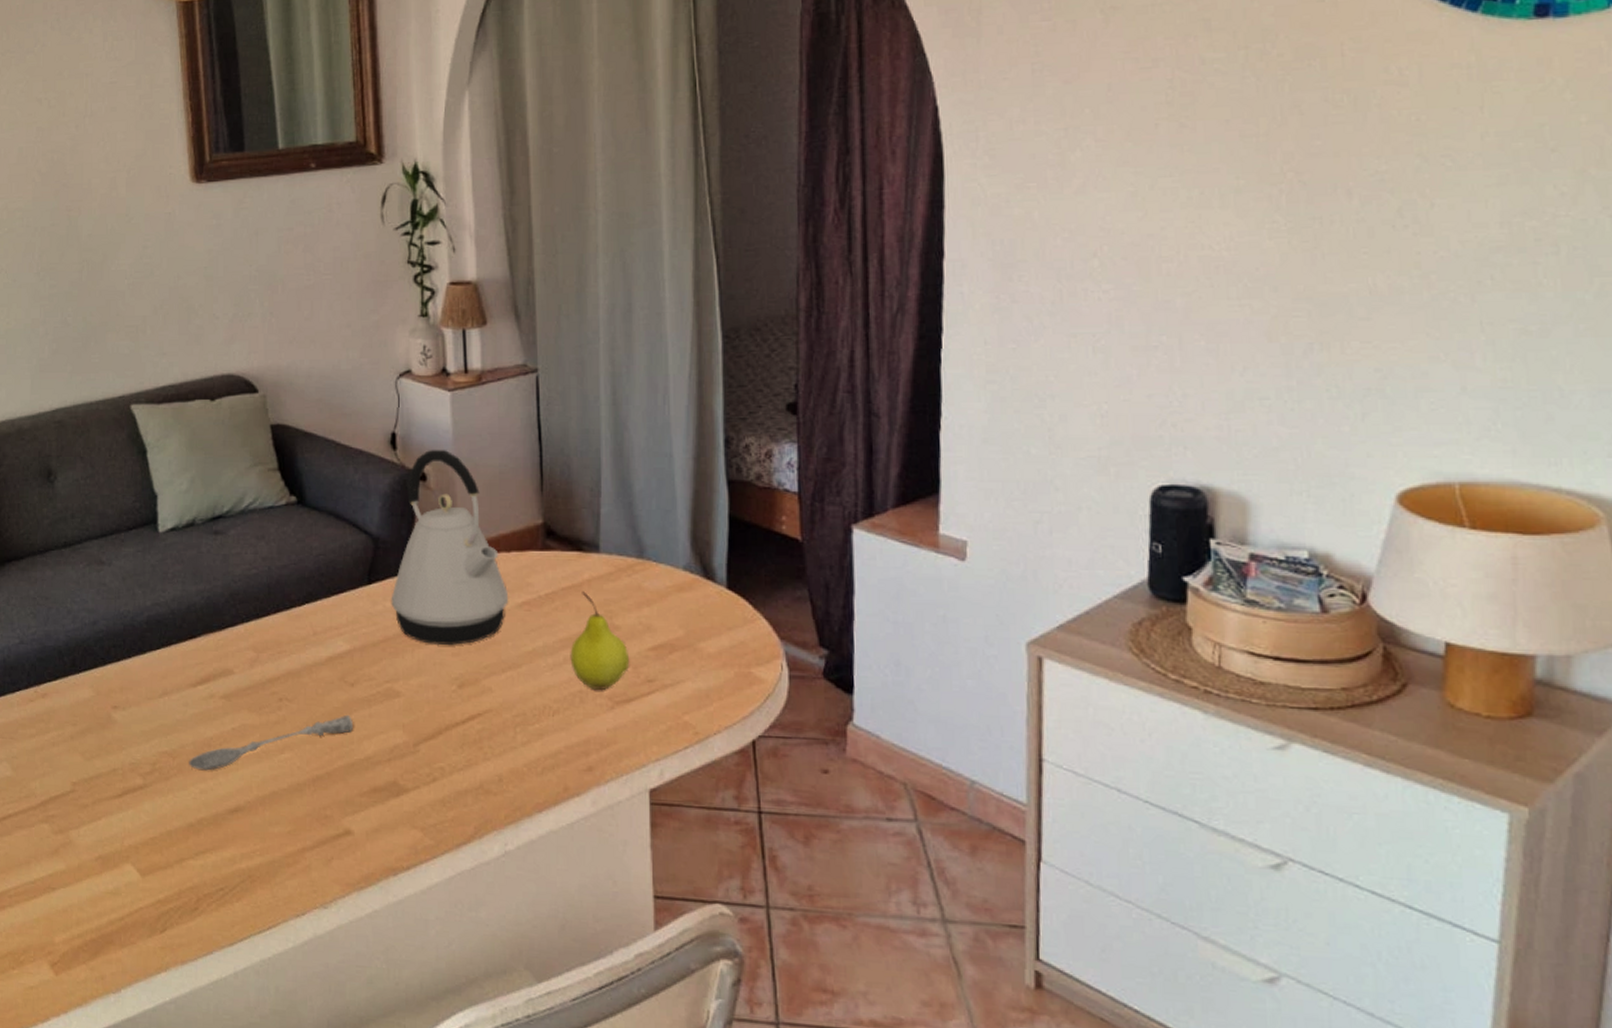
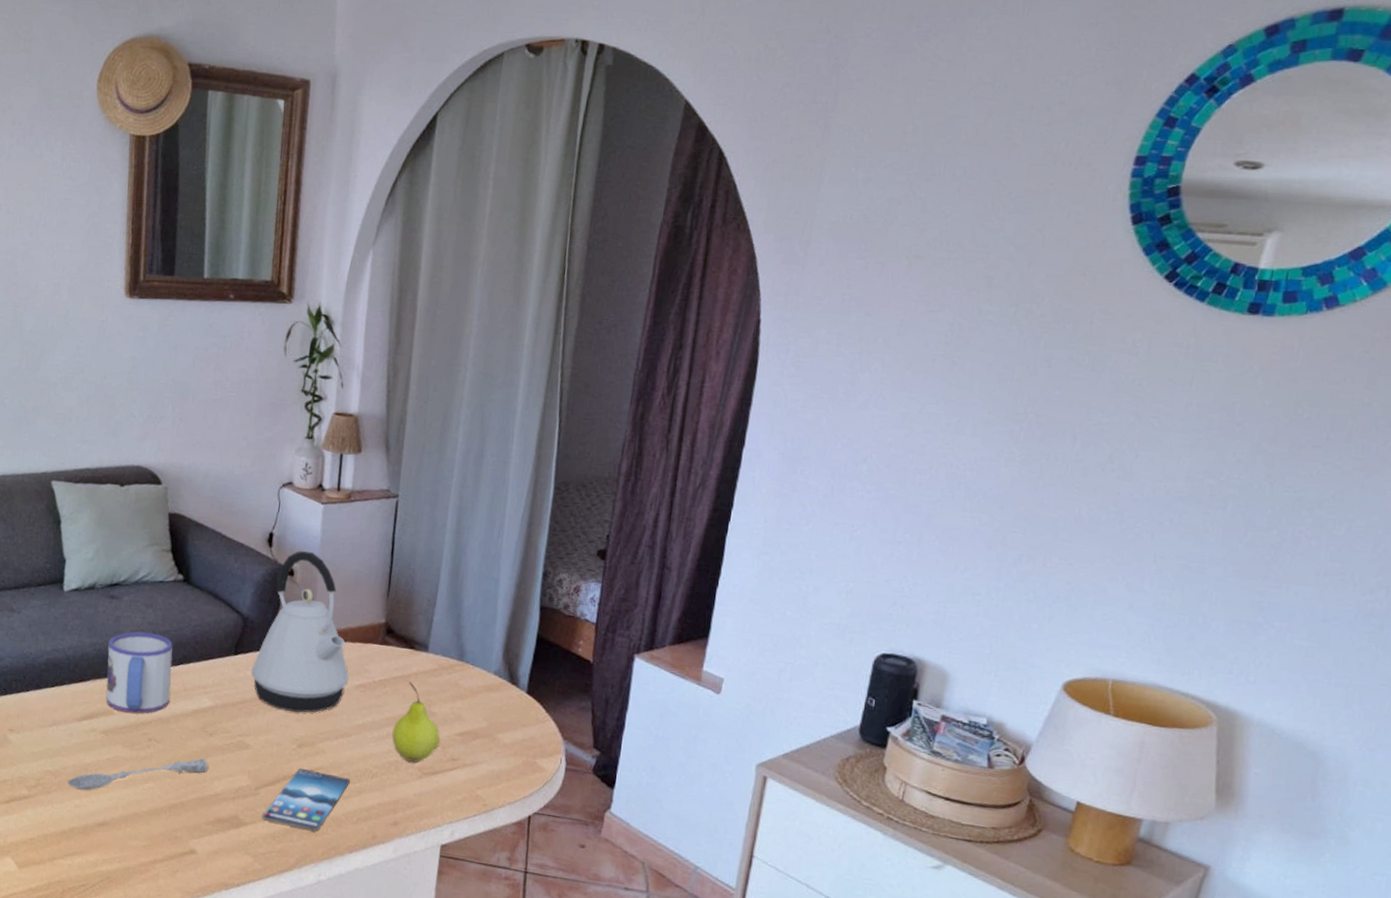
mug: none [218,570,298,670] -> present [106,632,173,714]
smartphone: none [425,713,527,790] -> present [261,768,350,831]

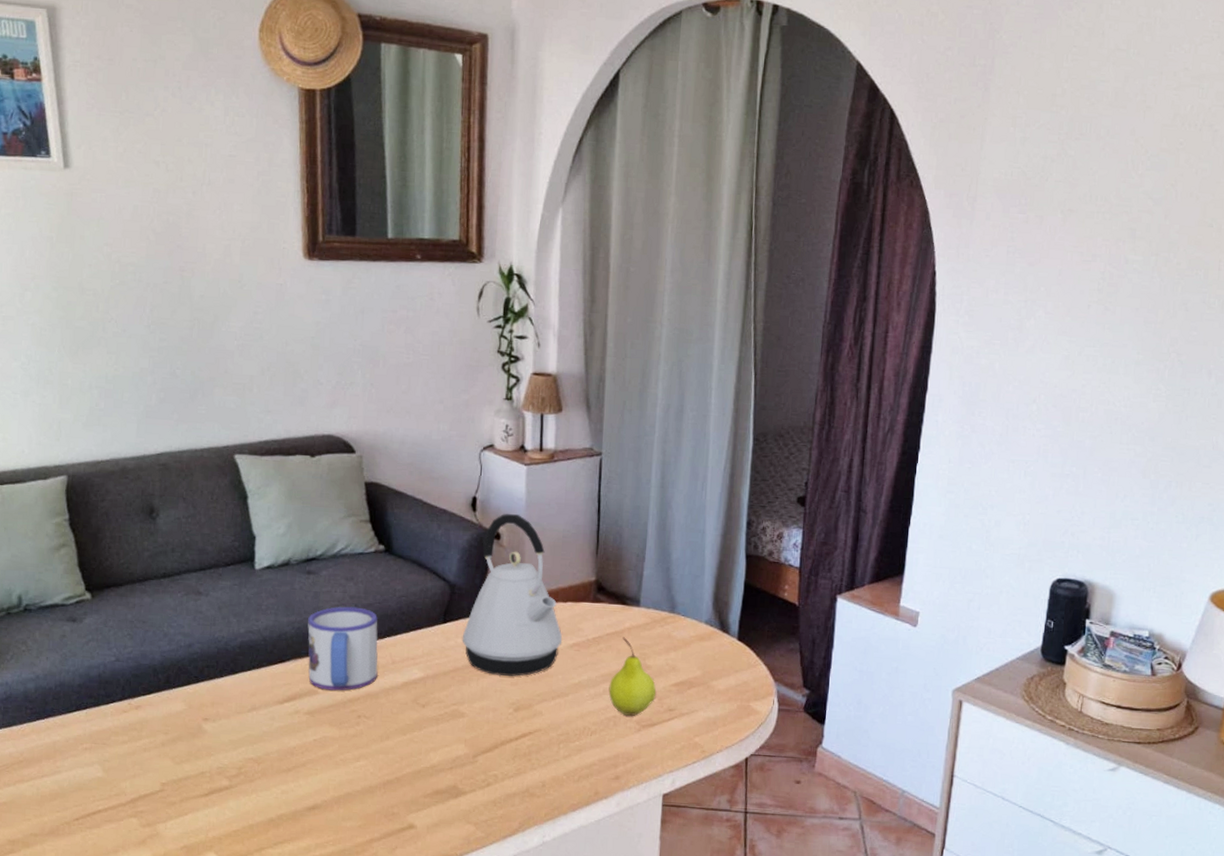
soupspoon: present [68,758,208,790] -> none [272,730,422,775]
smartphone: present [261,768,350,831] -> none [481,732,569,793]

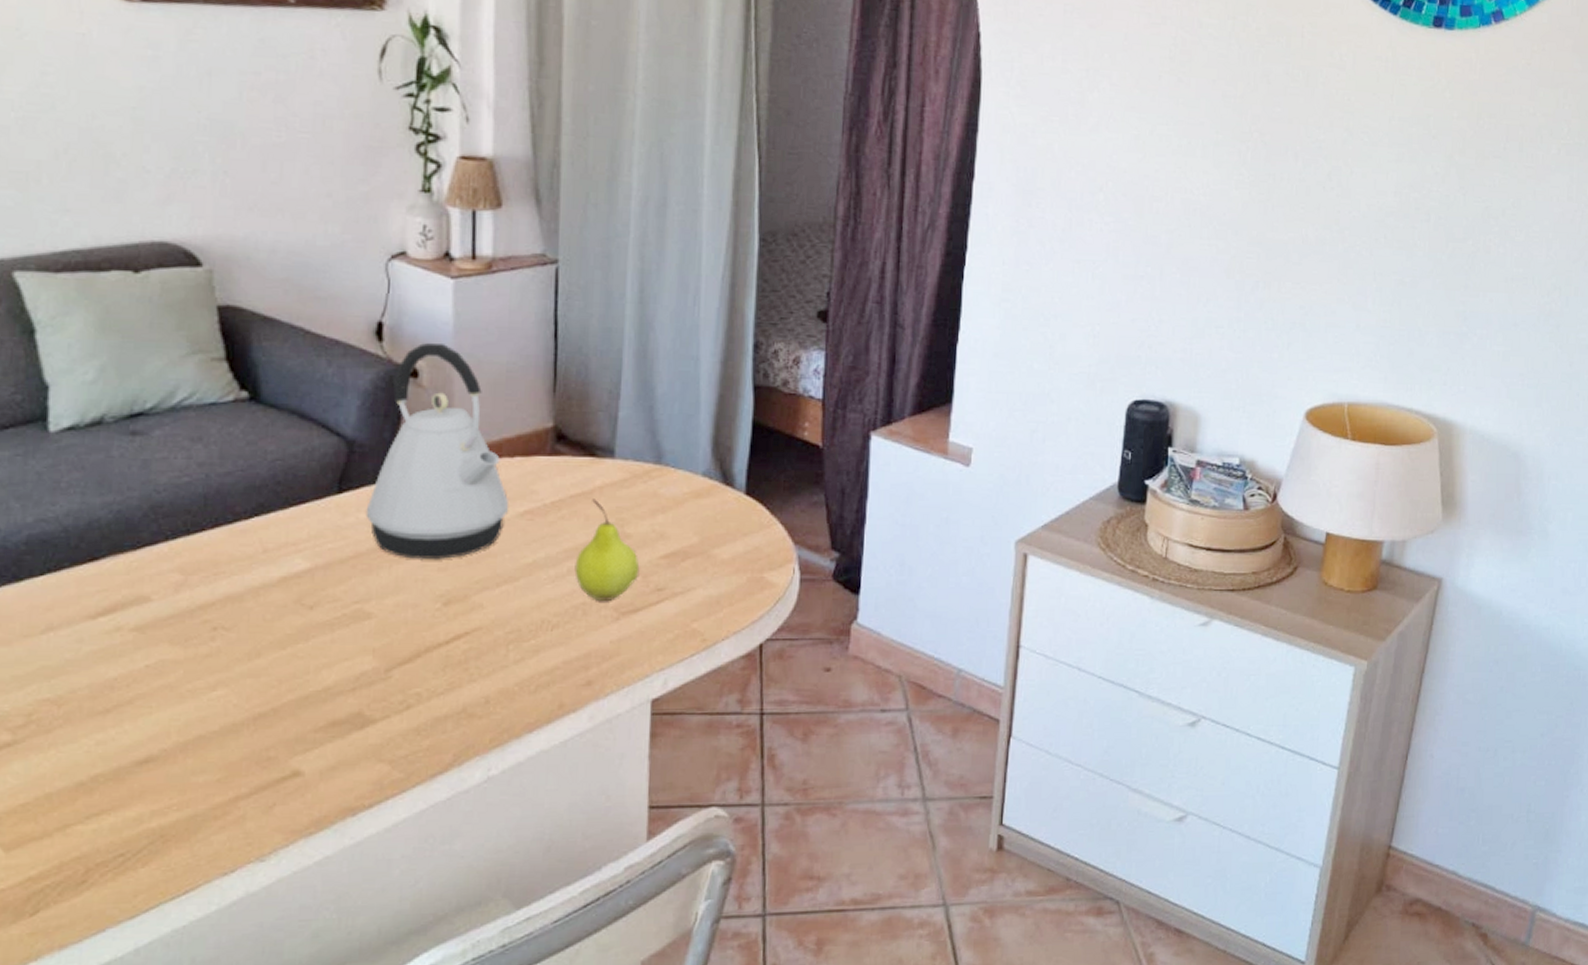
mug: present [307,606,379,691] -> none [133,477,242,595]

